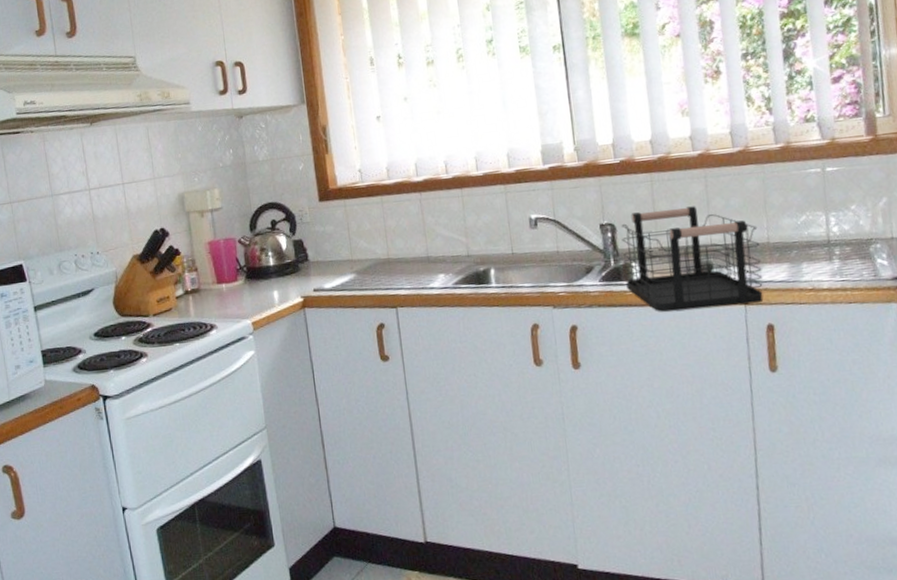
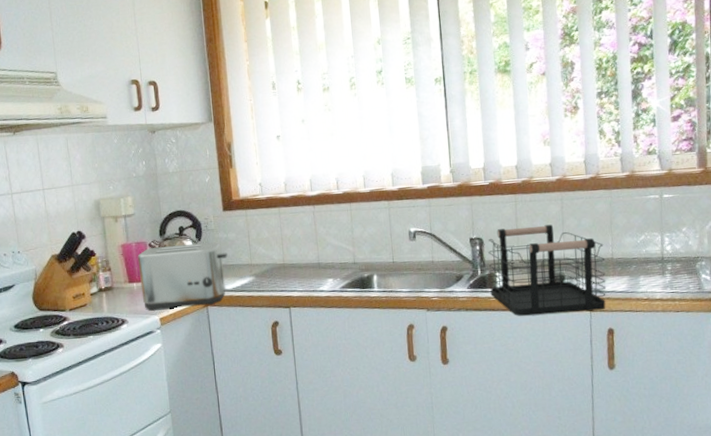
toaster: none [226,236,326,315] -> present [137,242,228,311]

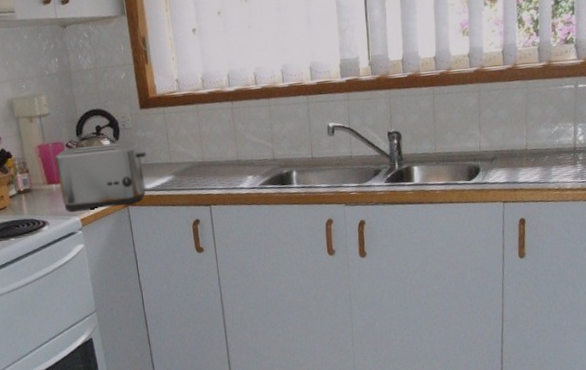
dish rack: present [488,224,606,317] -> none [405,117,520,209]

